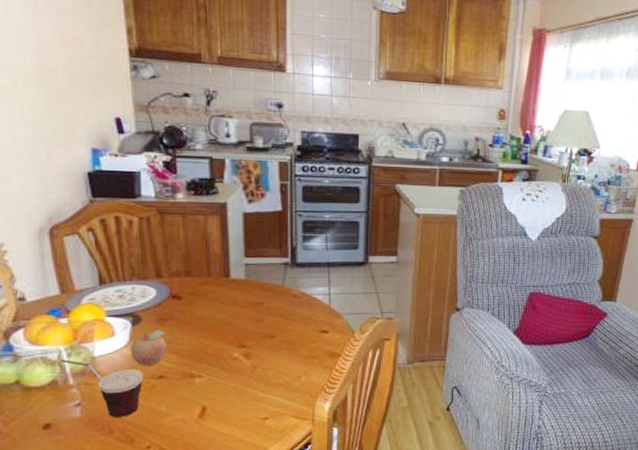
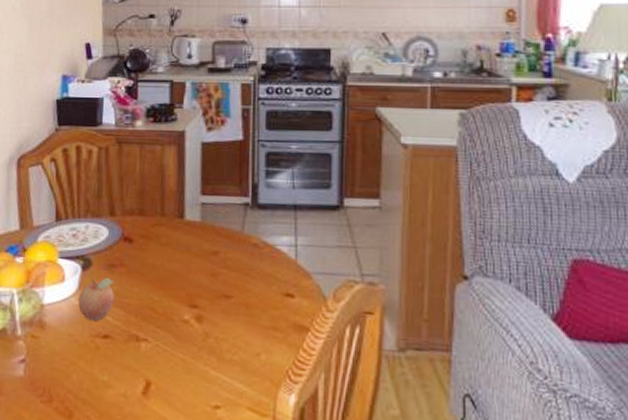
cup: present [60,359,143,417] -> none [11,304,88,383]

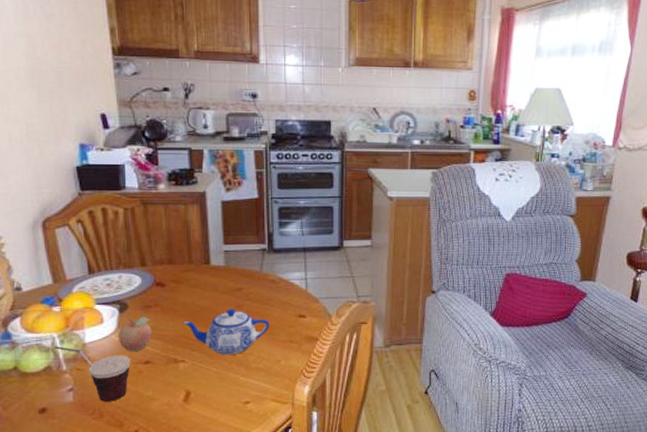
cup: none [11,304,88,383] -> present [53,346,130,402]
teapot: none [149,276,249,339] -> present [183,308,270,356]

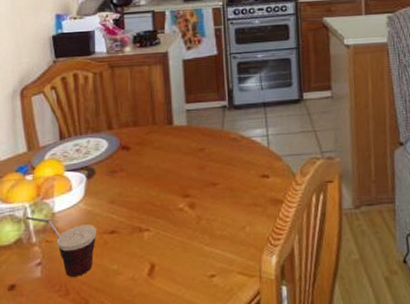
fruit: present [119,317,152,352] -> none [86,183,117,221]
teapot: present [183,308,270,356] -> none [147,170,233,223]

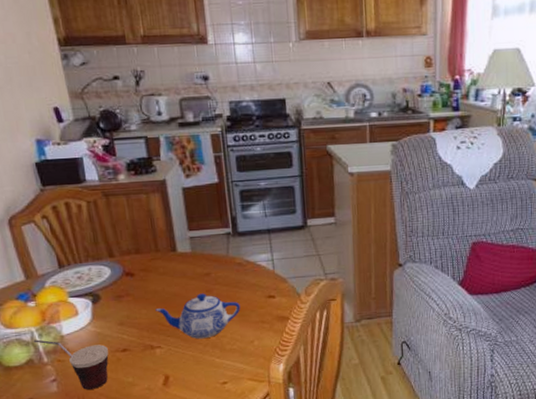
teapot: none [147,170,233,223] -> present [155,293,241,339]

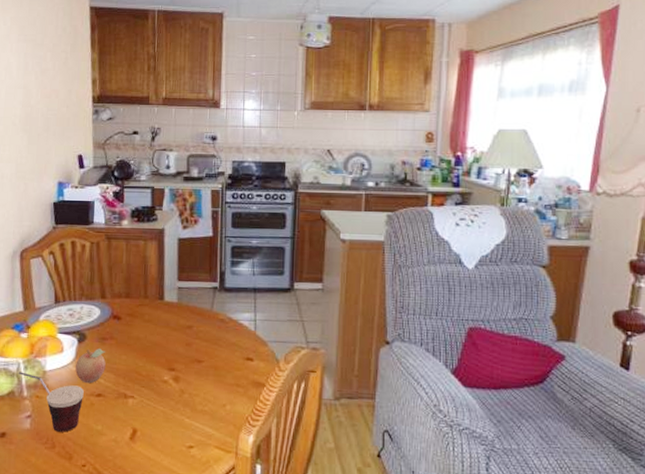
fruit: none [94,307,127,342] -> present [75,349,106,384]
teapot: present [155,293,241,339] -> none [135,346,217,395]

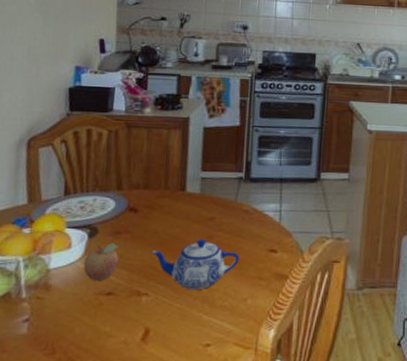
cup: present [18,371,84,432] -> none [17,271,92,336]
teapot: none [135,346,217,395] -> present [151,239,239,291]

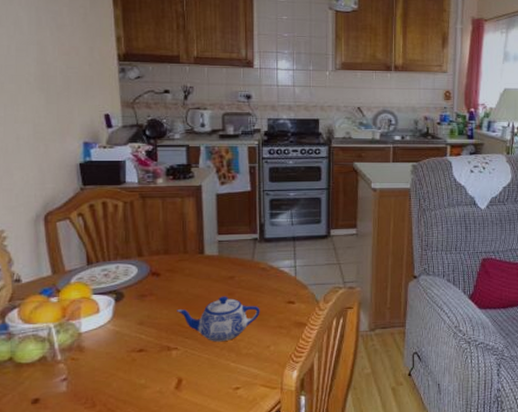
fruit: present [84,244,119,282] -> none [114,306,146,341]

